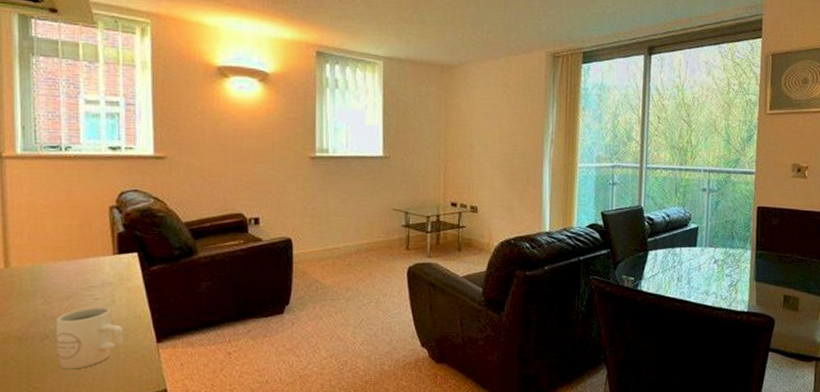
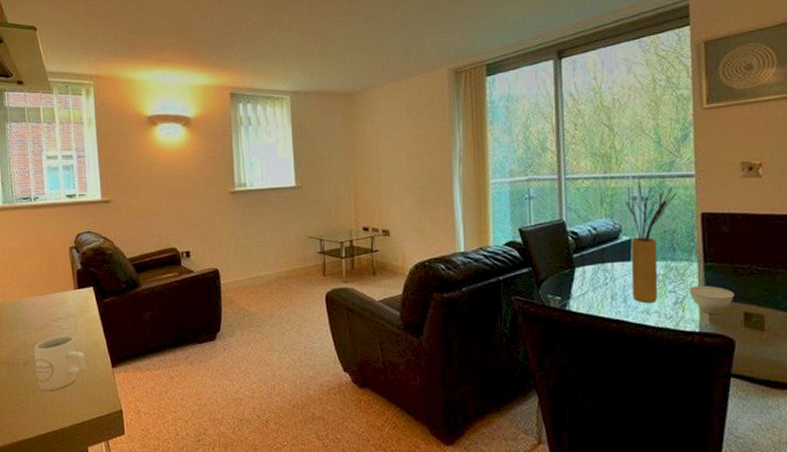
vase: none [695,175,739,285] -> present [624,182,676,302]
bowl: none [741,270,777,297] -> present [688,285,734,315]

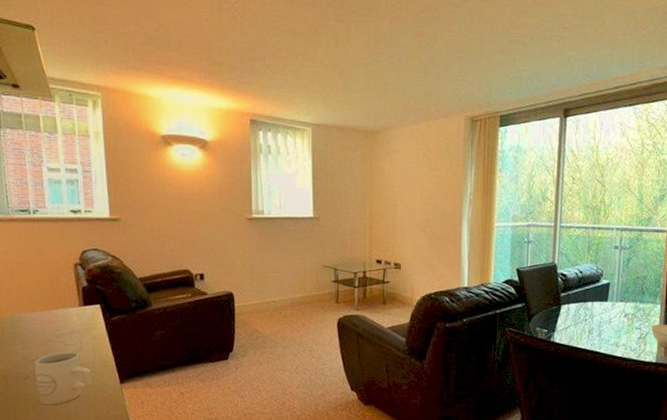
vase: present [624,182,676,302] -> none [606,234,650,337]

